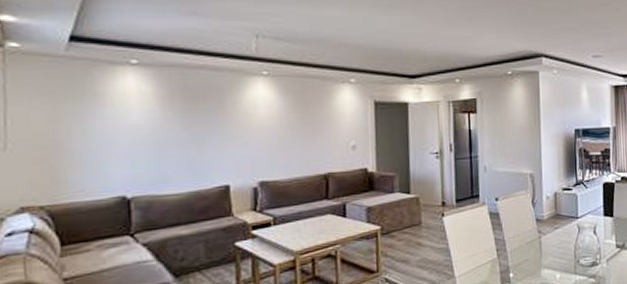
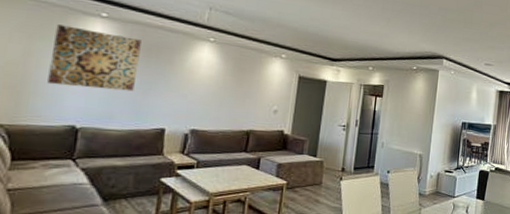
wall art: none [81,80,185,153] -> present [47,24,141,92]

